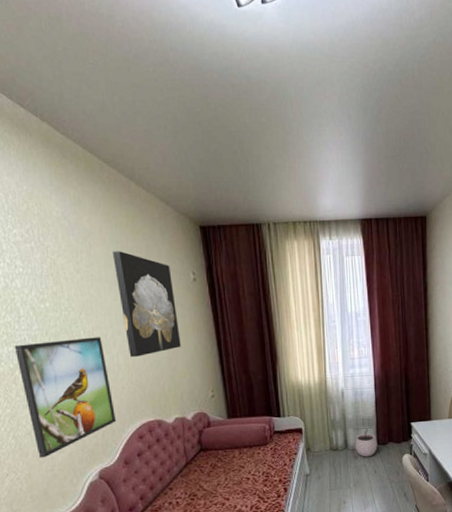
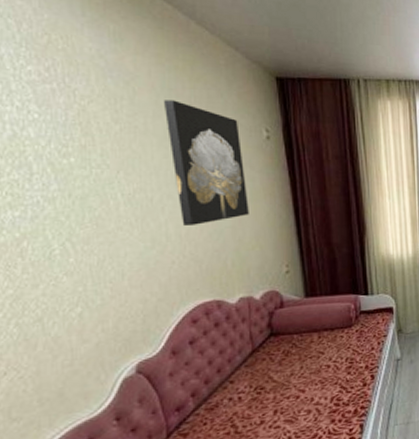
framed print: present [14,337,117,458] -> none [22,201,163,351]

